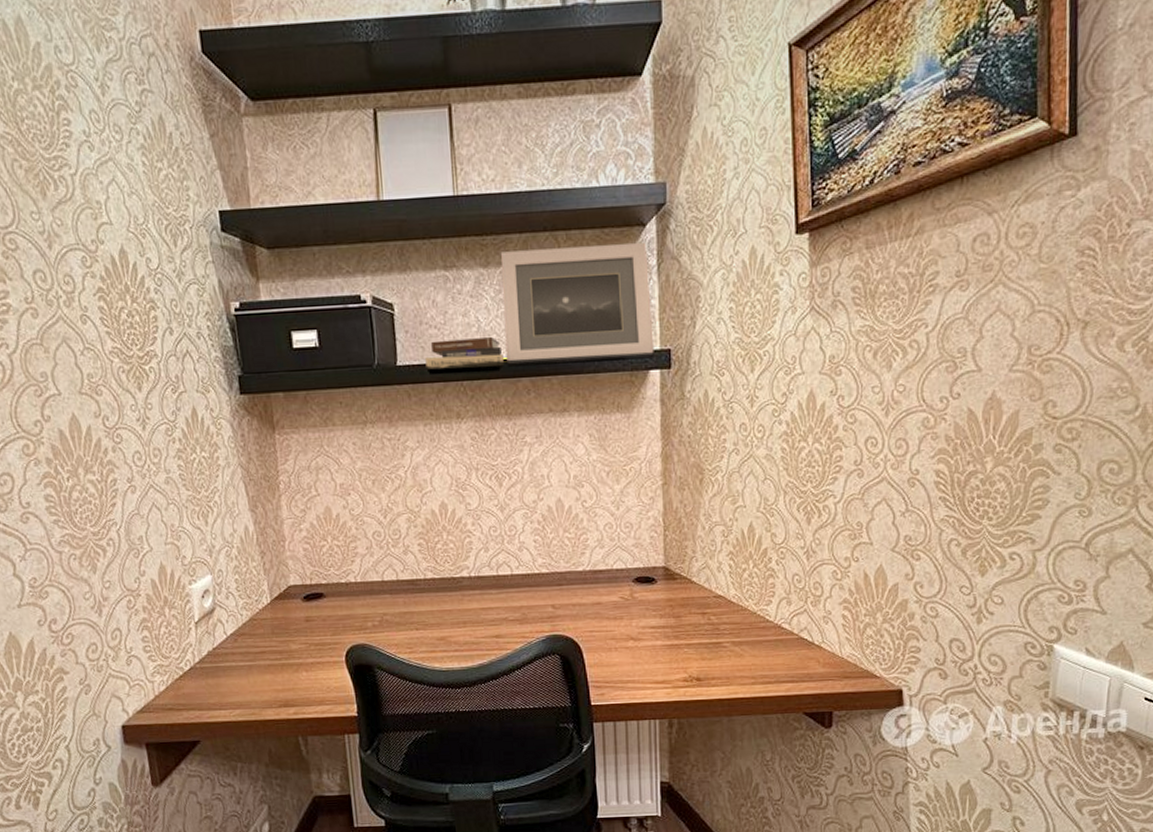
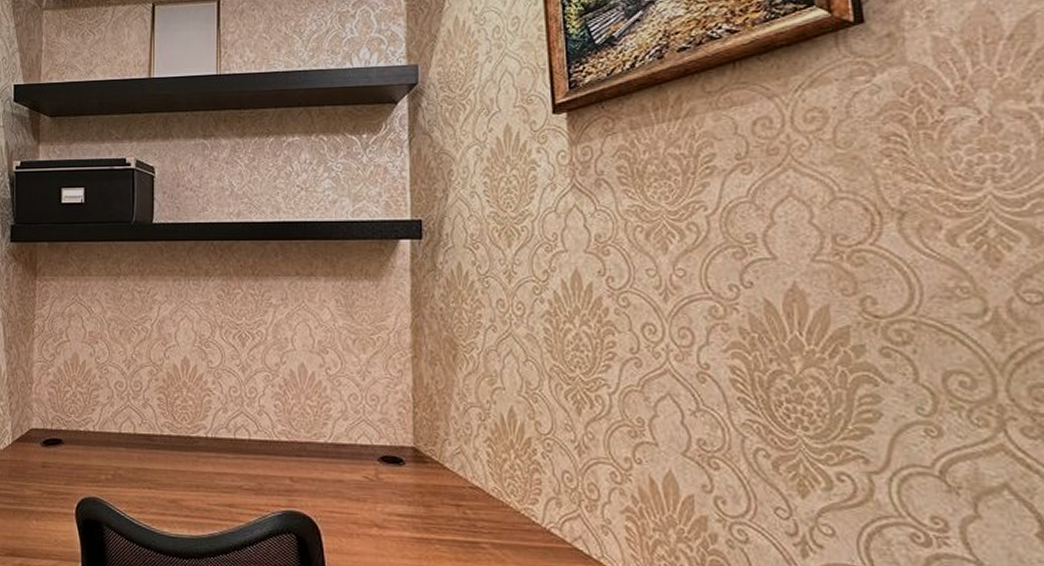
books: present [425,337,504,376] -> none [179,201,253,234]
picture frame: present [500,241,654,368] -> none [256,117,405,231]

